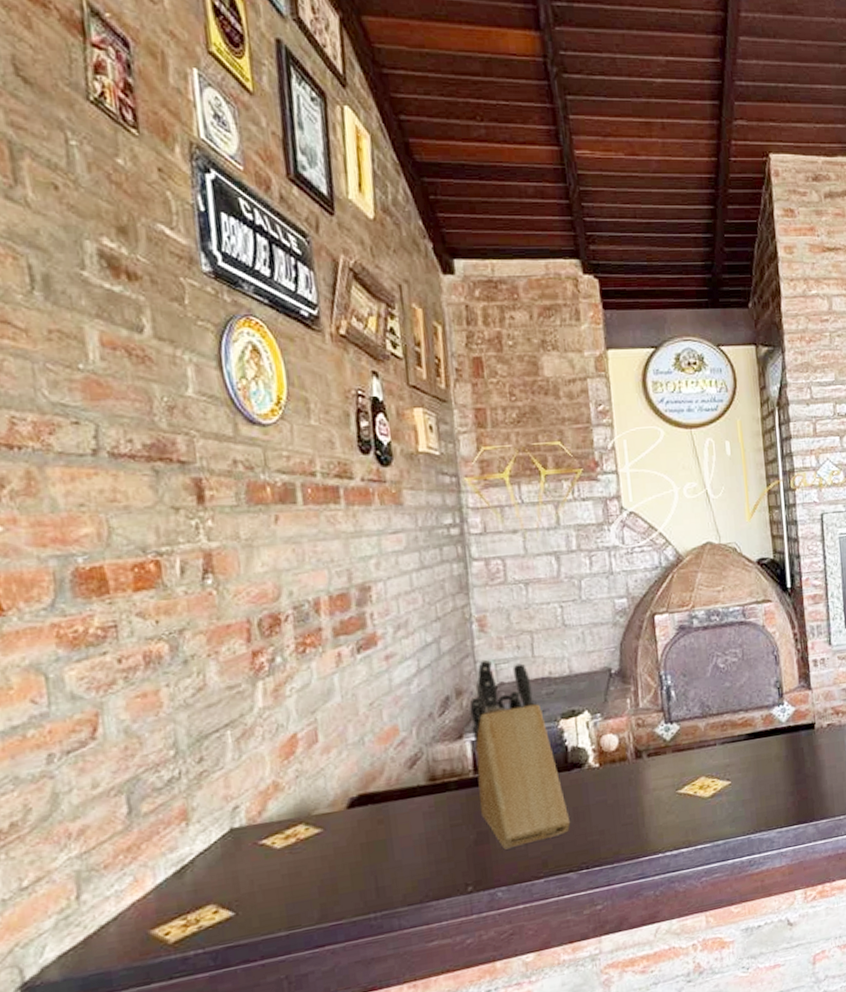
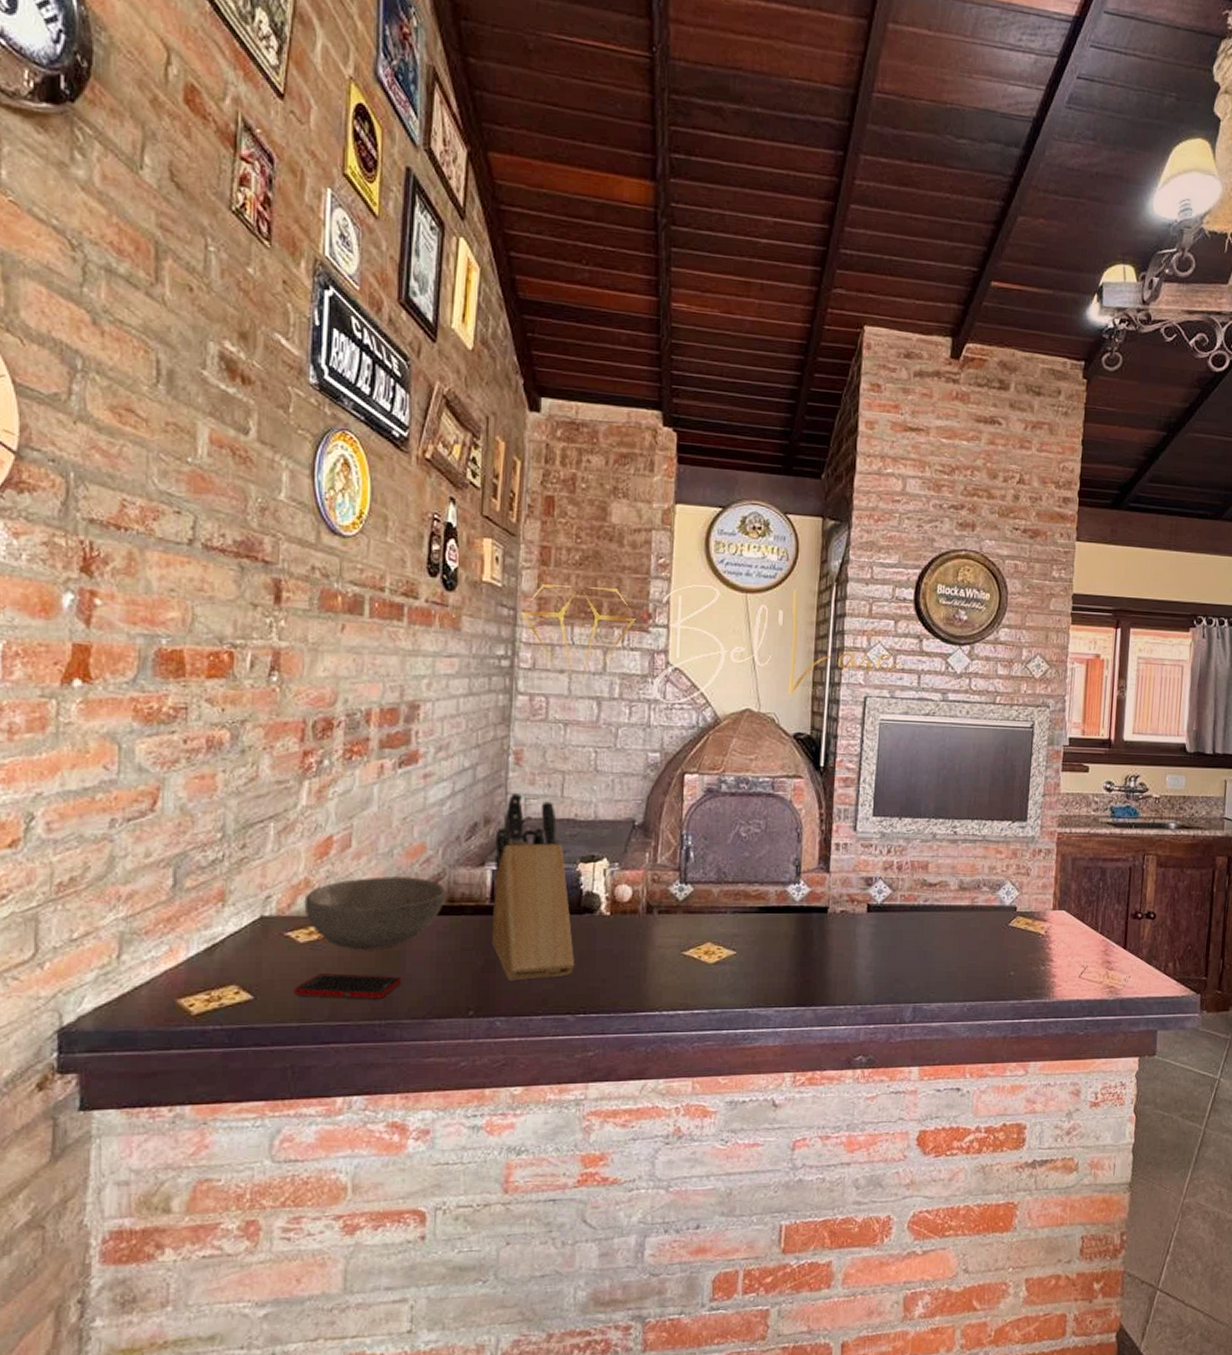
bowl: none [275,761,426,846] -> present [304,876,446,951]
cell phone: none [277,865,393,903] -> present [293,973,402,999]

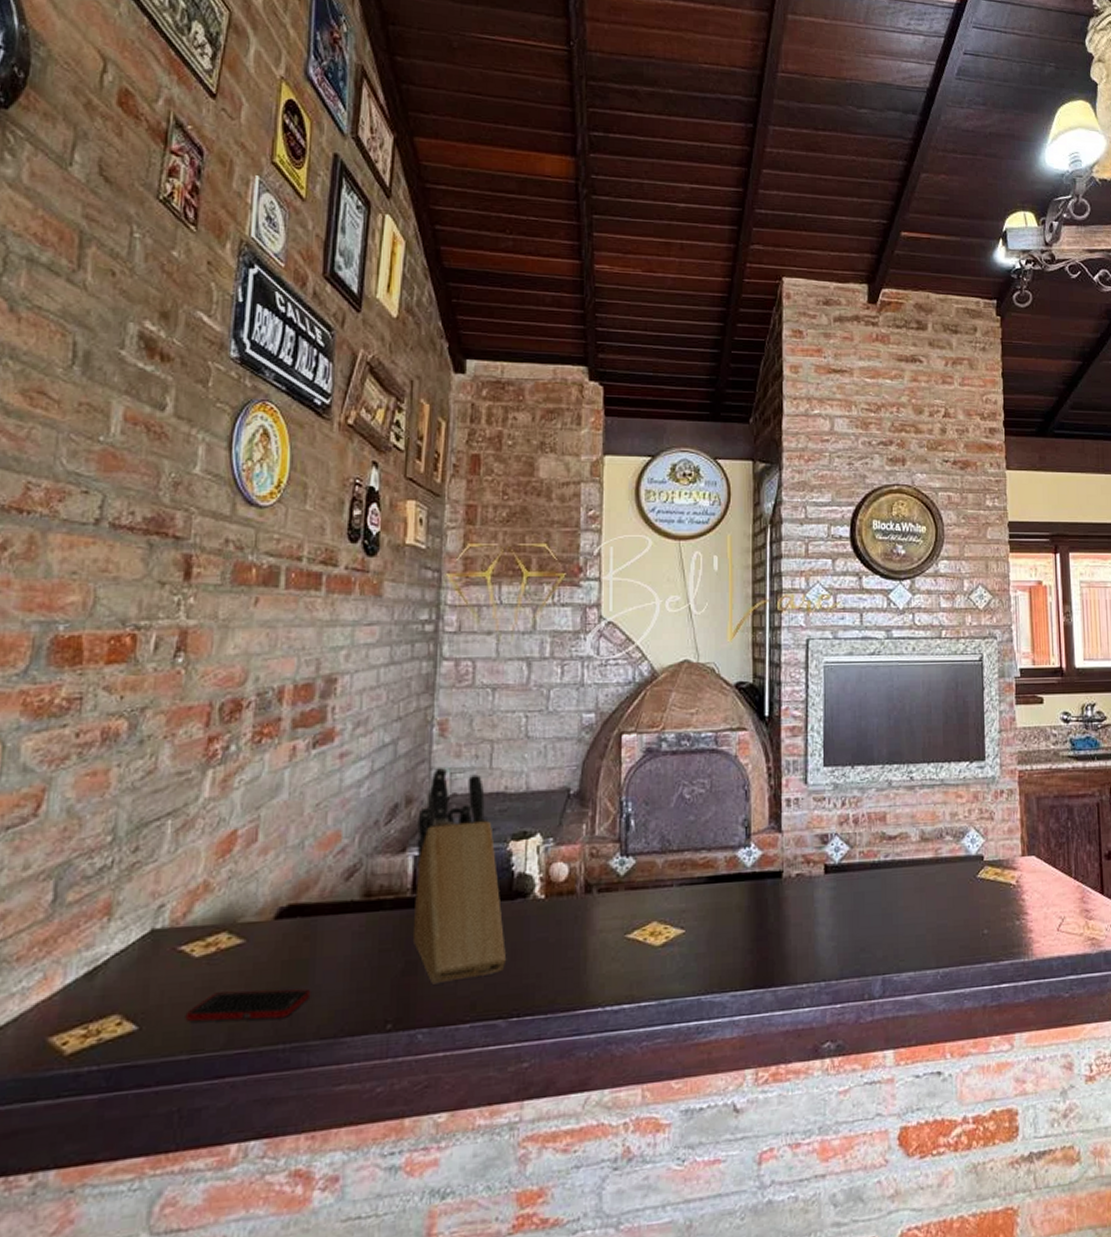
bowl: present [304,876,446,951] -> none [201,870,362,962]

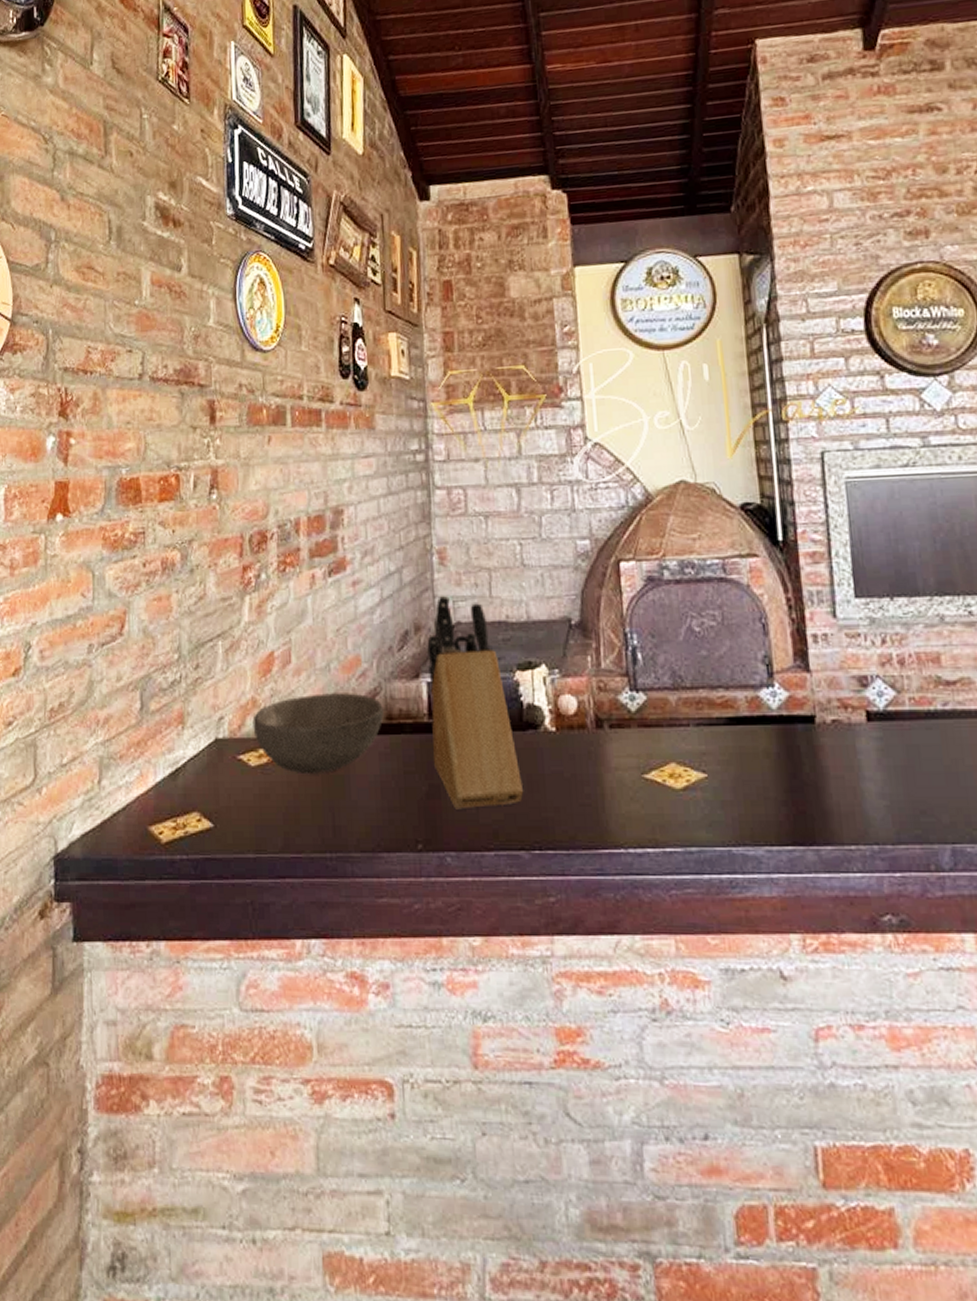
cell phone: present [185,989,311,1022] -> none [248,800,349,828]
bowl: none [201,870,362,962] -> present [252,693,384,775]

